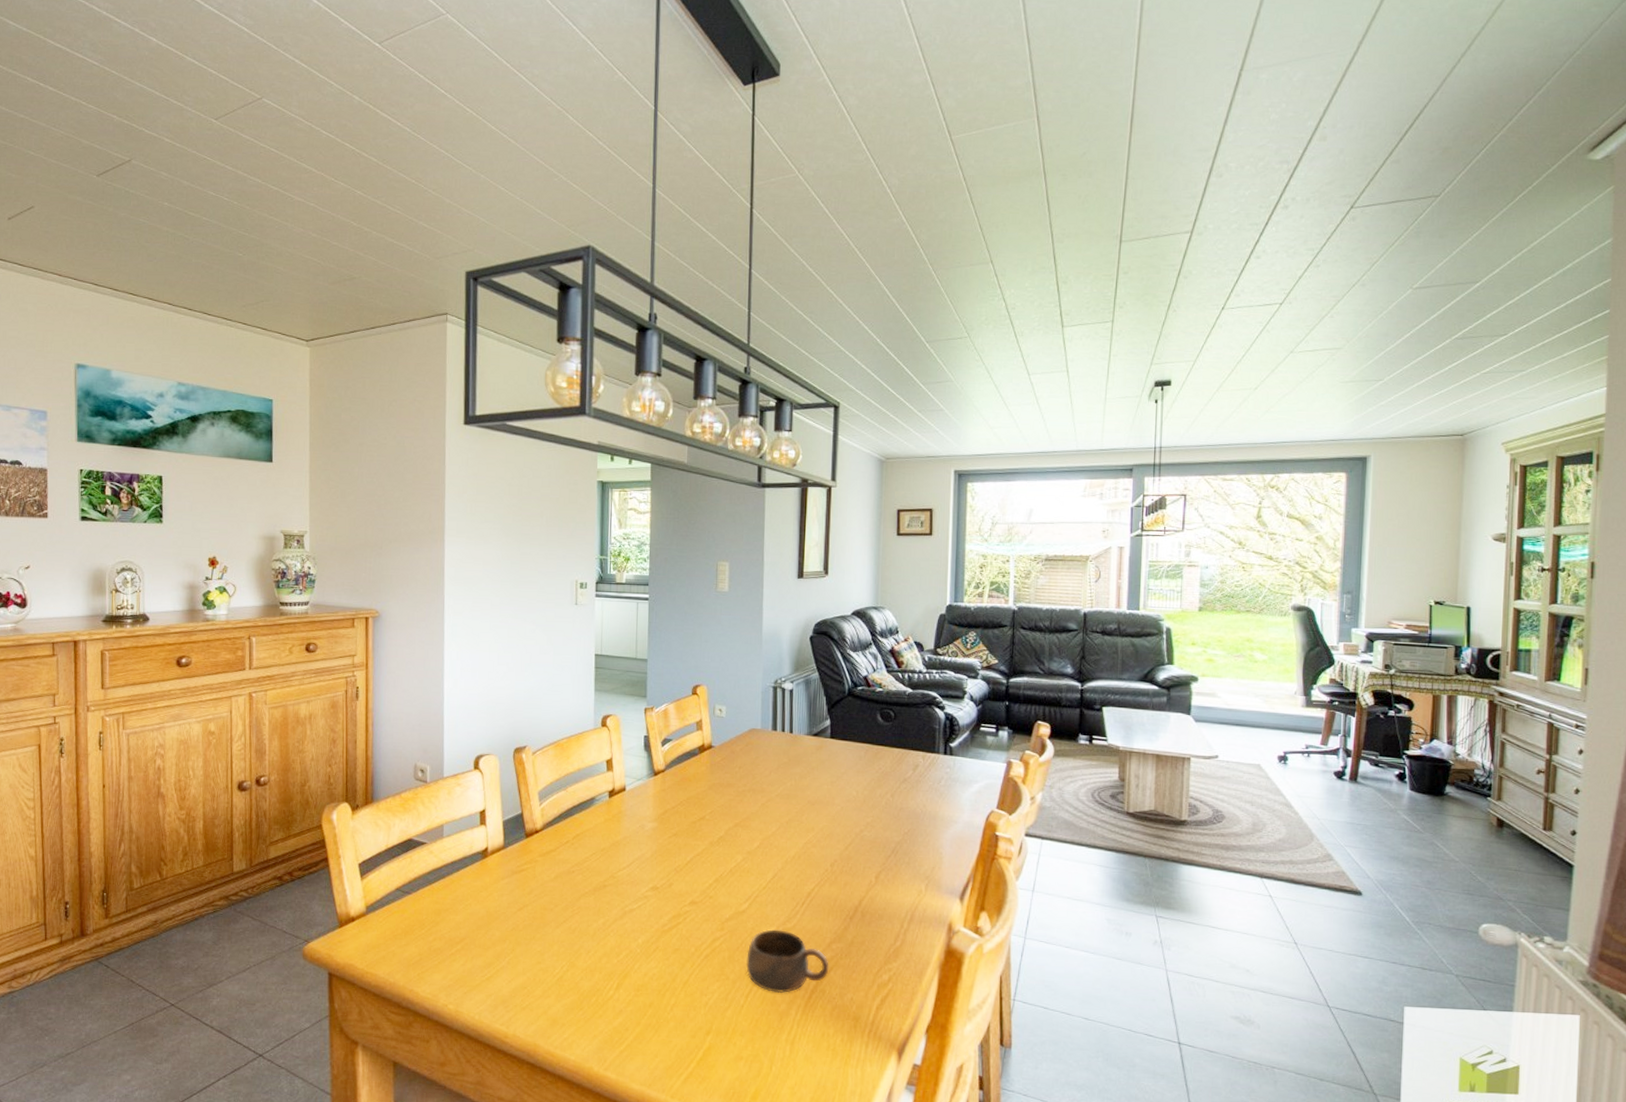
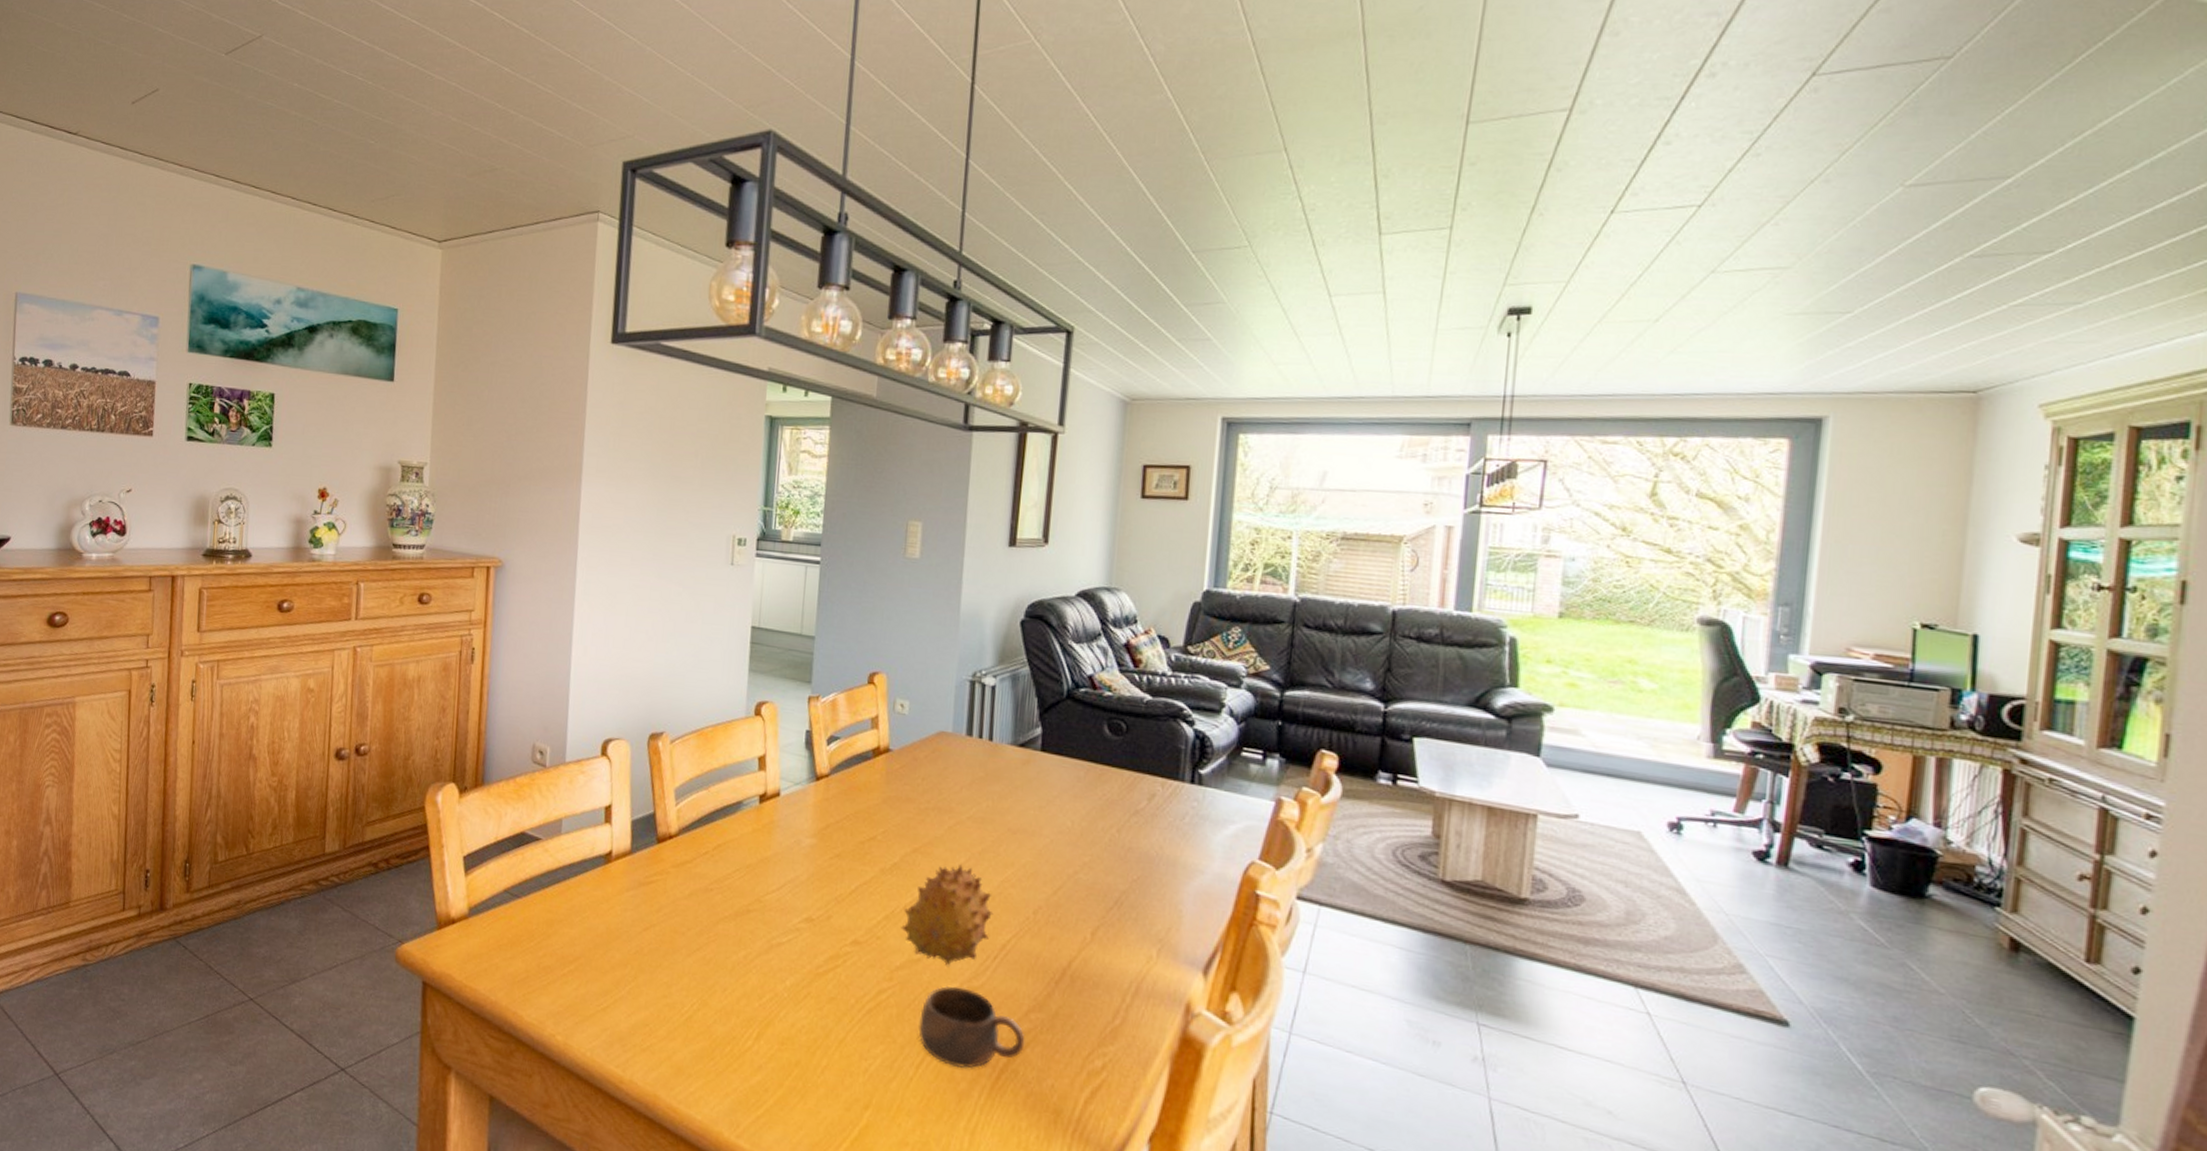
fruit: none [728,833,800,914] -> present [901,864,994,966]

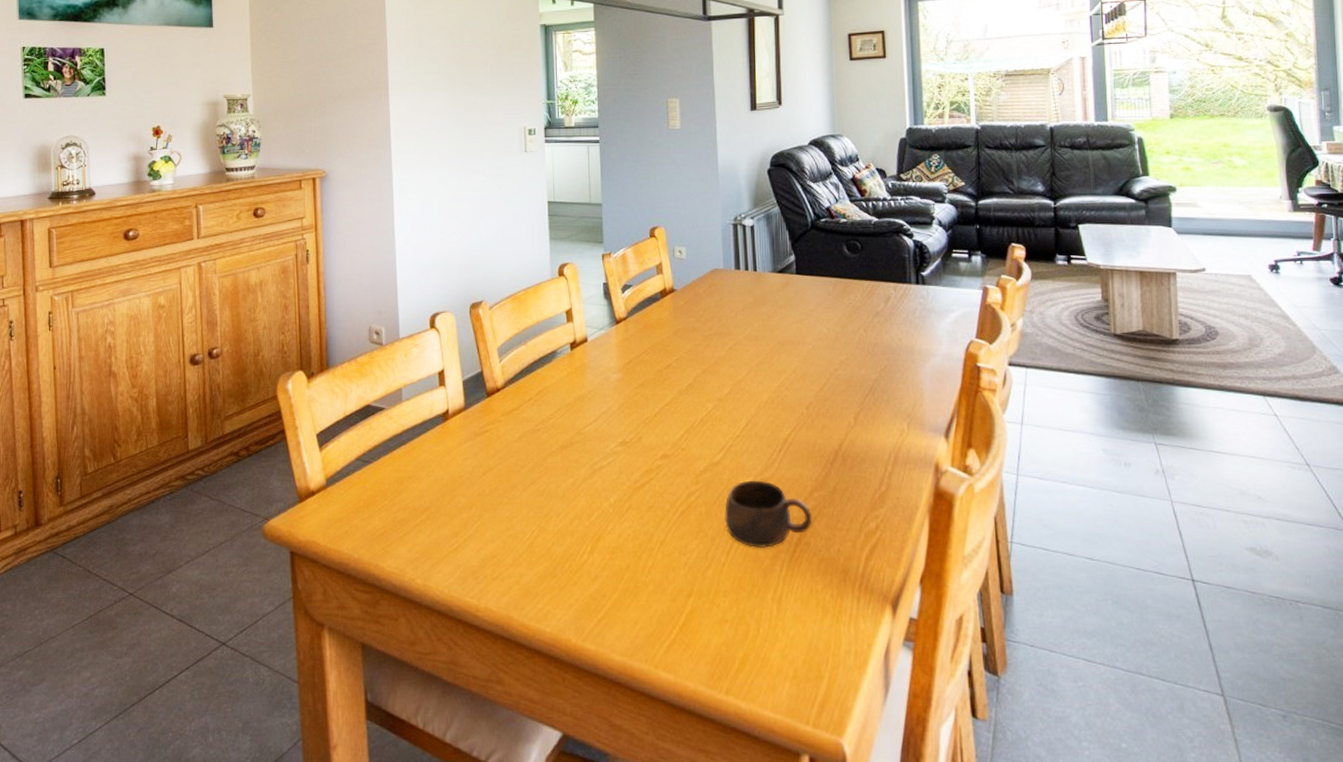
fruit: present [901,864,994,966] -> none [701,377,775,464]

